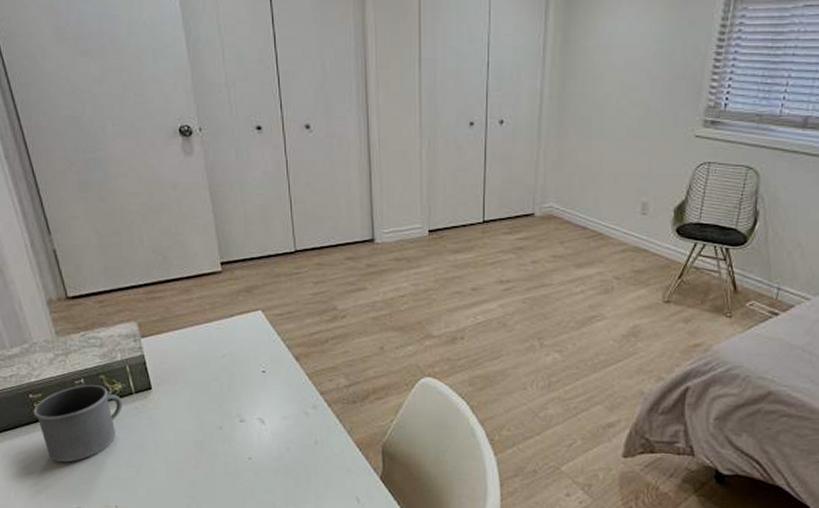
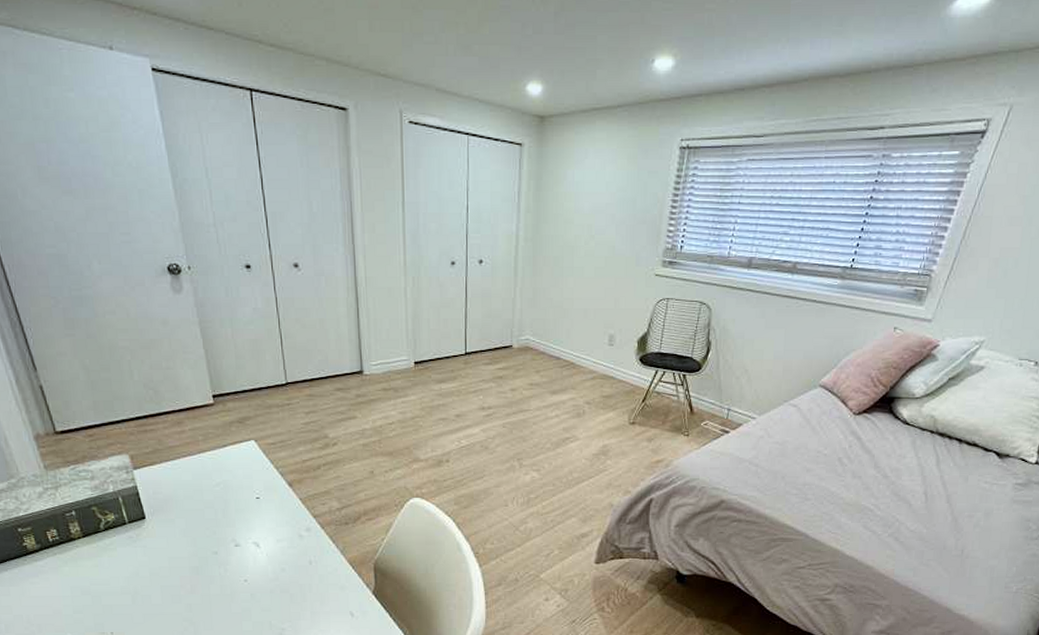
mug: present [33,384,122,463] -> none [22,516,116,593]

